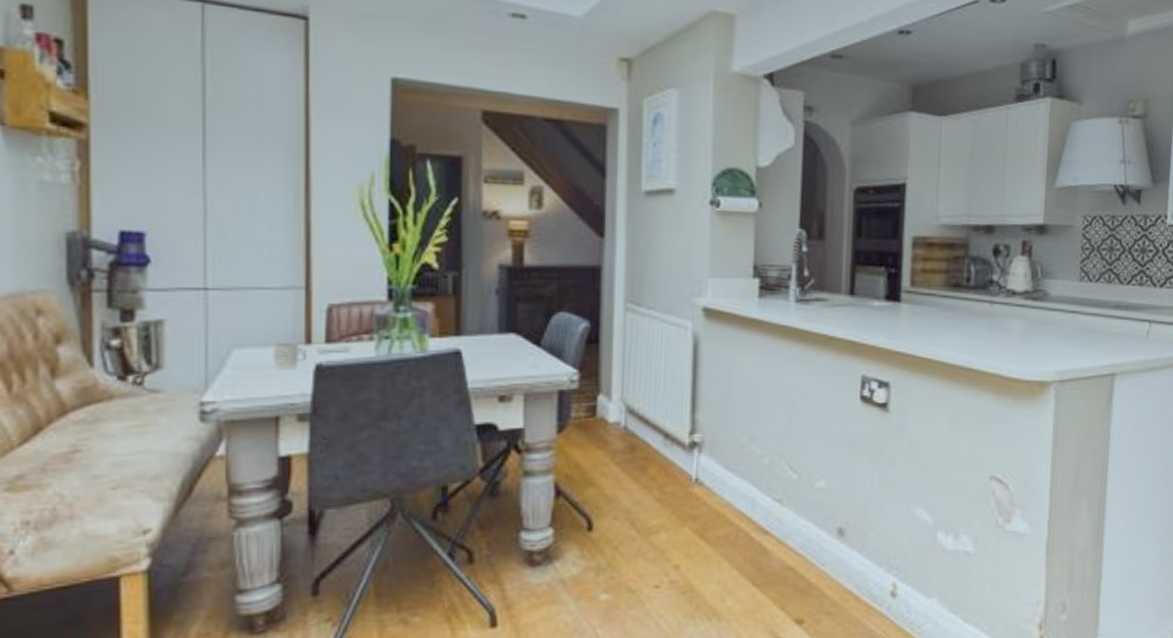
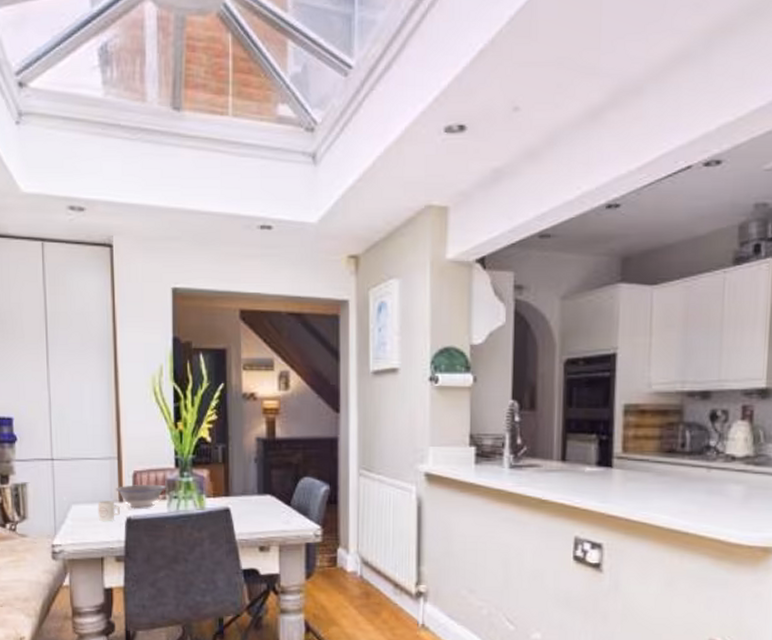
bowl: none [299,321,375,351] -> present [115,484,166,508]

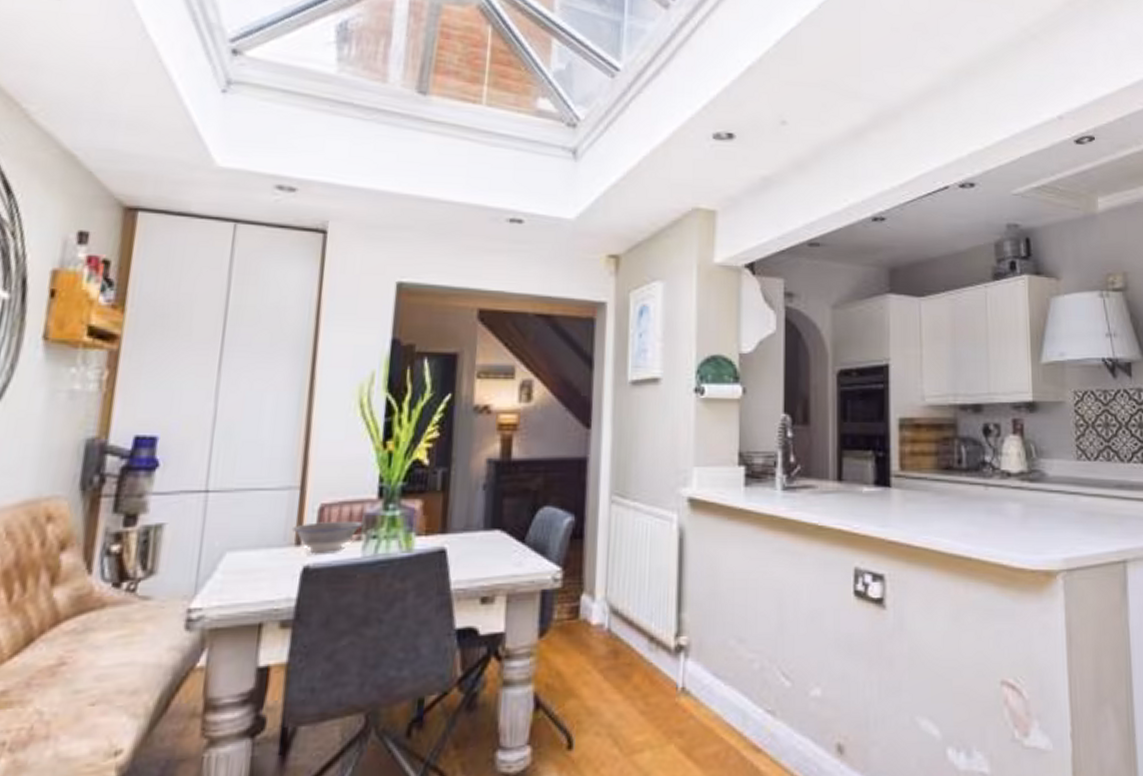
mug: present [98,501,120,522] -> none [262,545,295,574]

